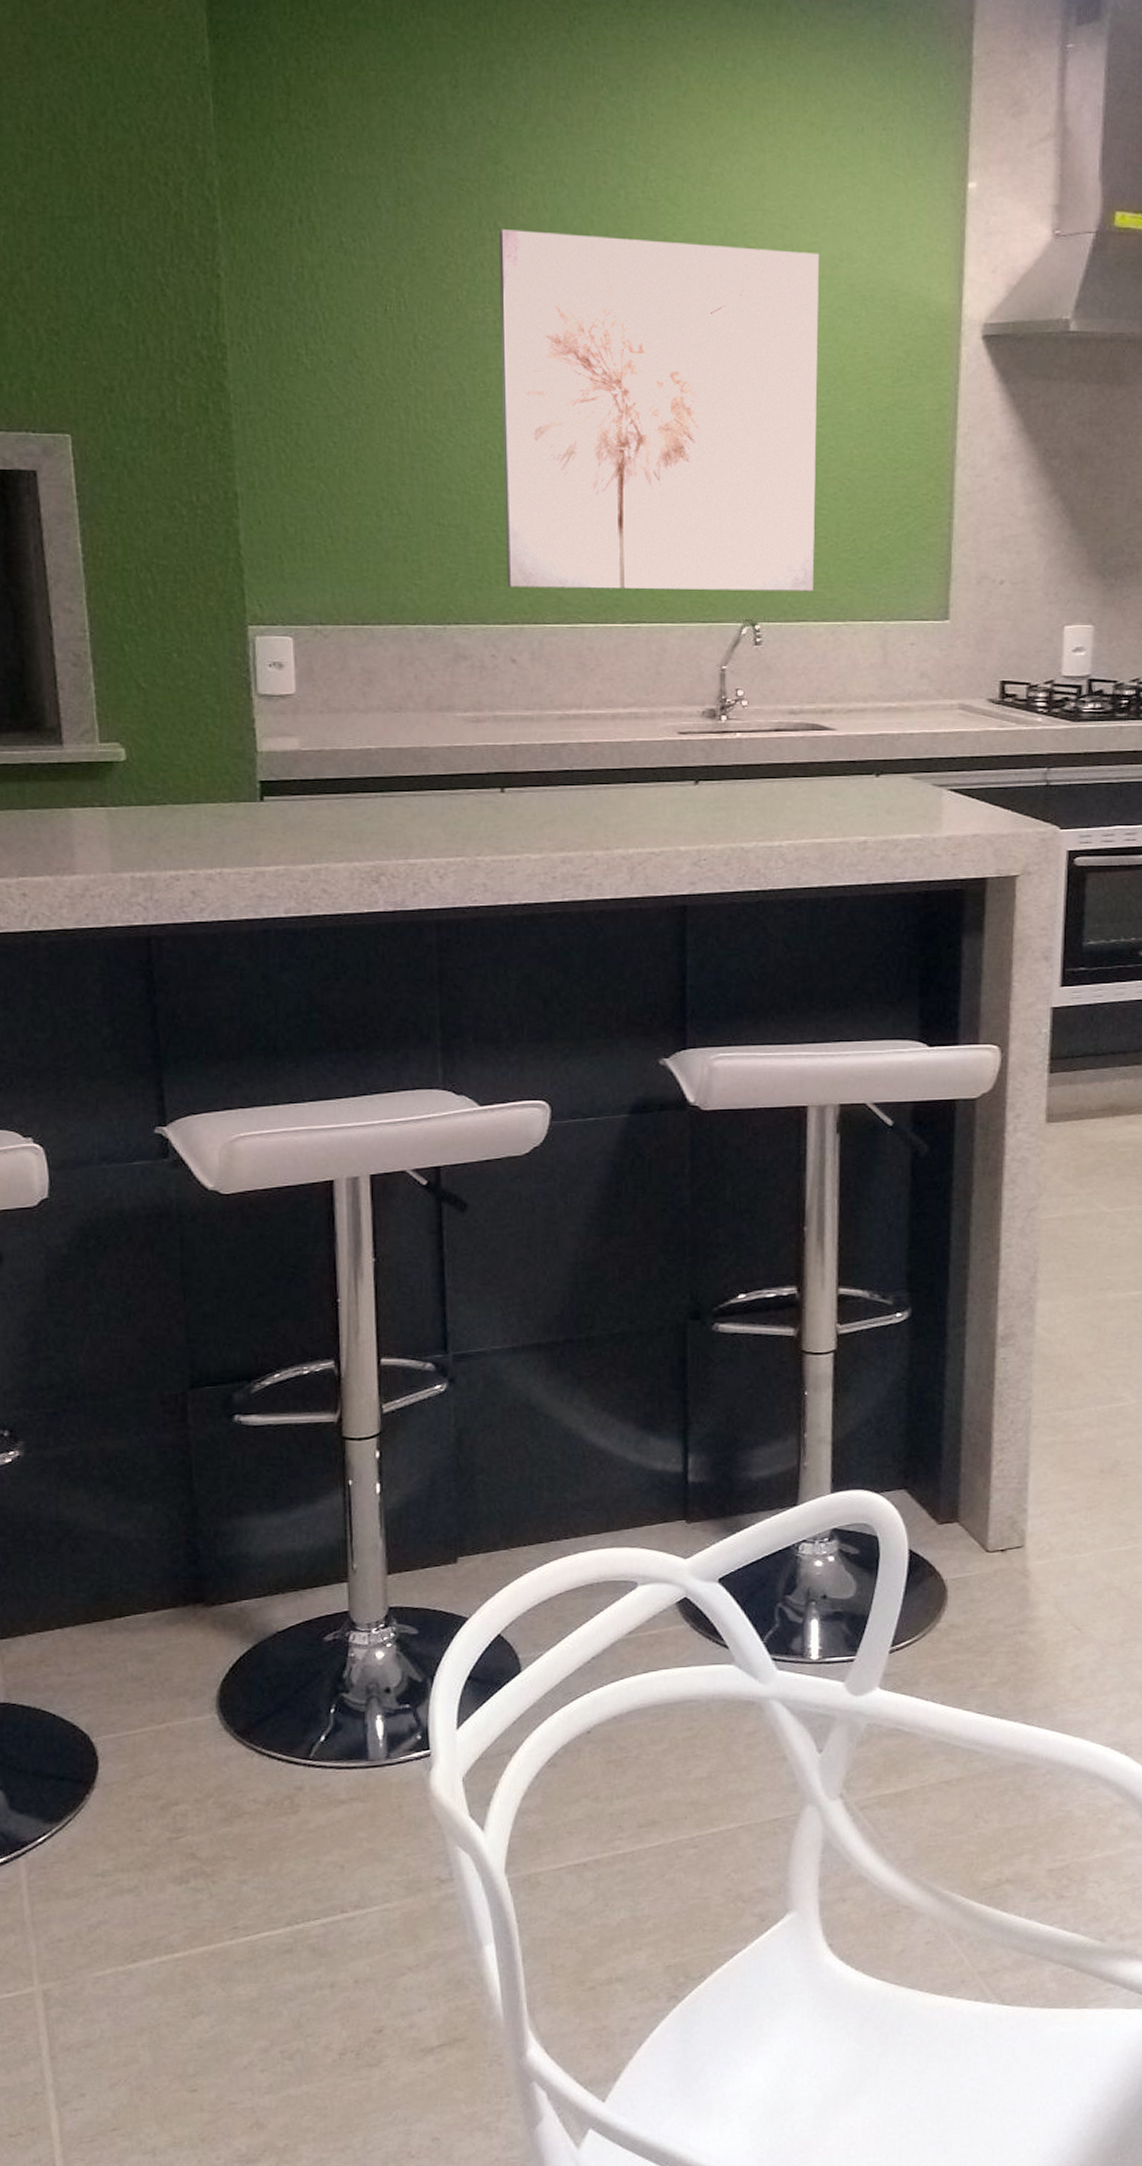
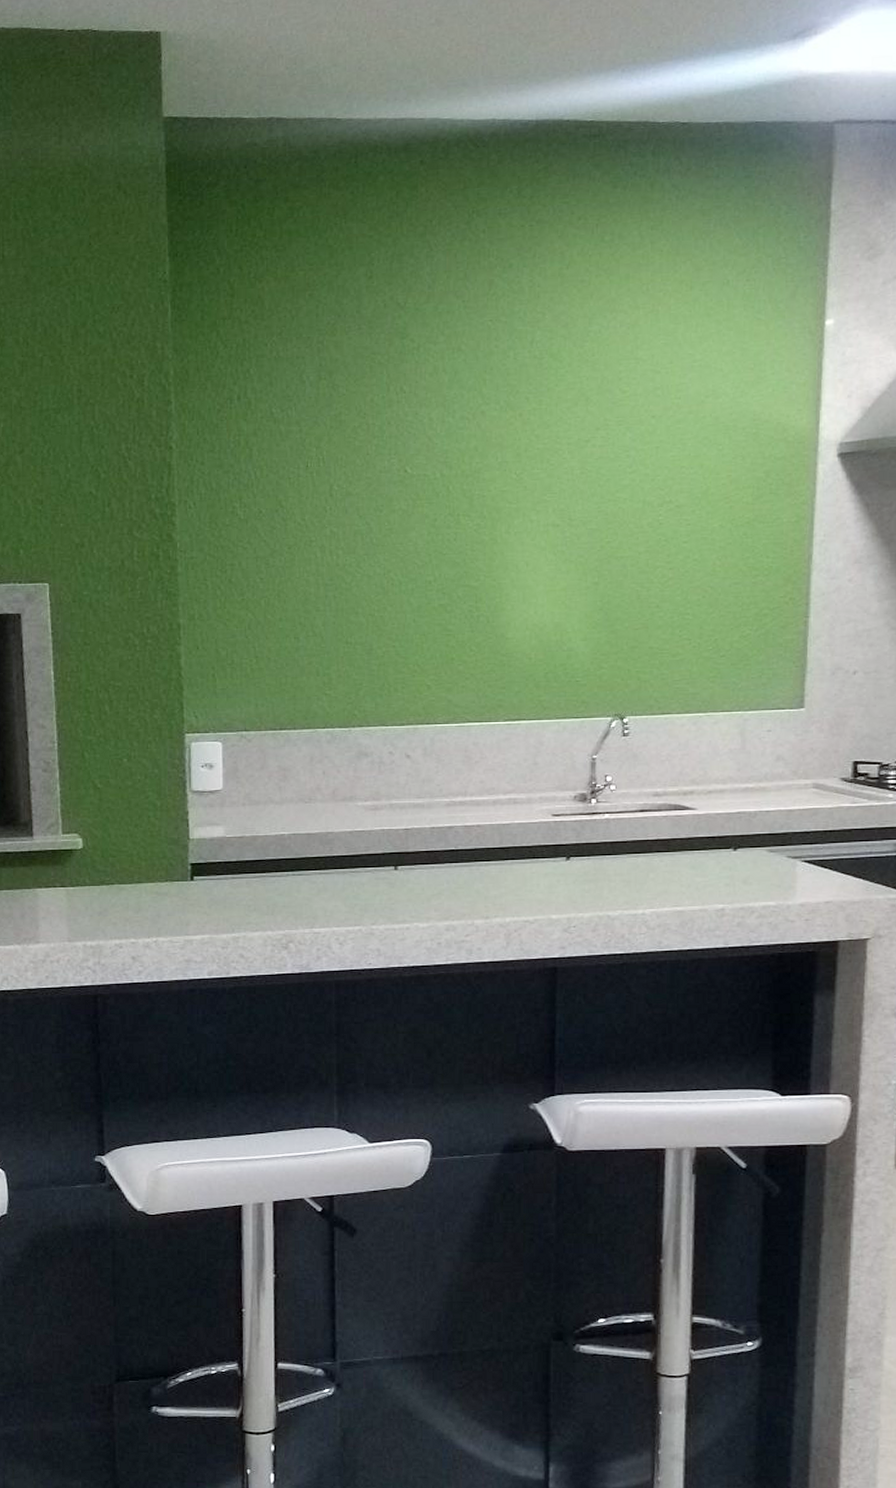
wall art: present [499,229,820,592] -> none [404,391,687,694]

